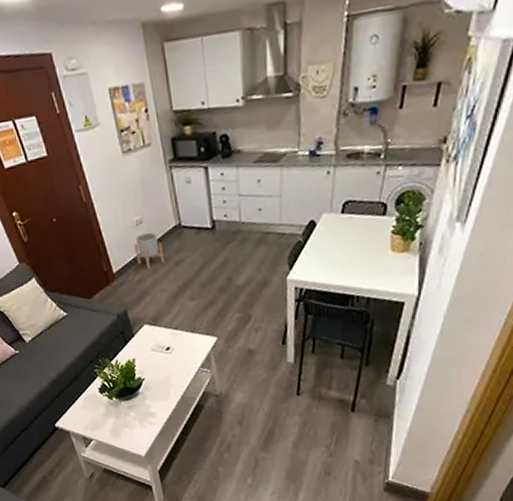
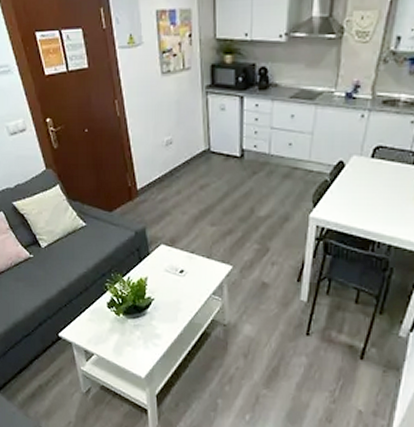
planter: present [134,232,164,269] -> none [161,153,189,189]

